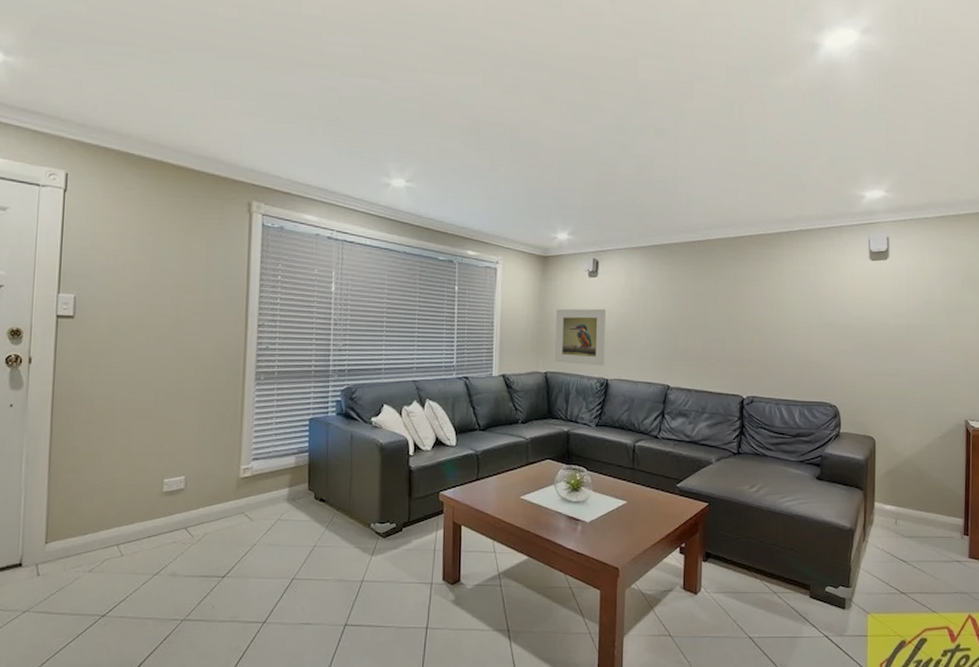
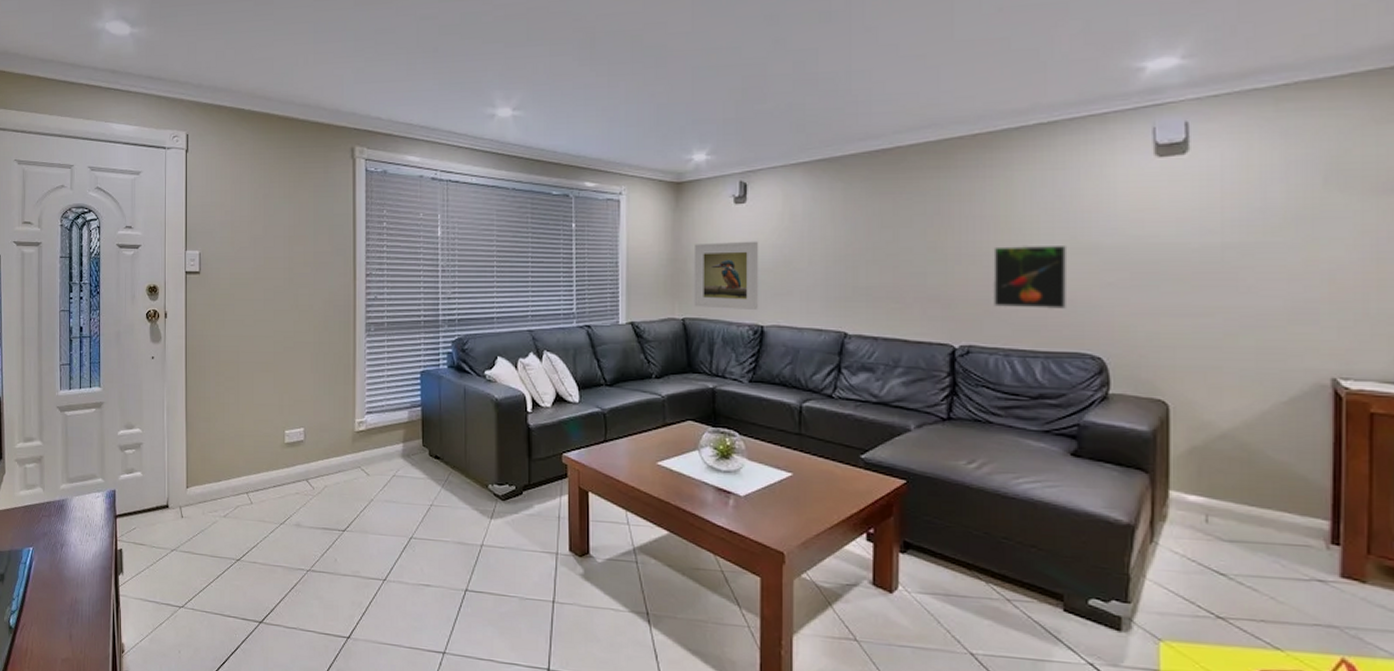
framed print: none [768,320,817,370] -> present [992,244,1068,310]

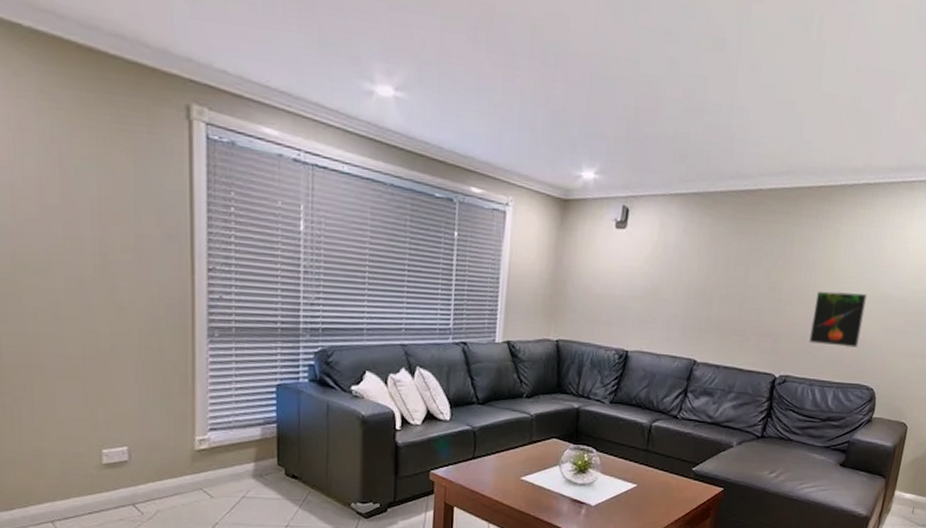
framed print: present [693,241,759,311] -> none [568,265,634,336]

